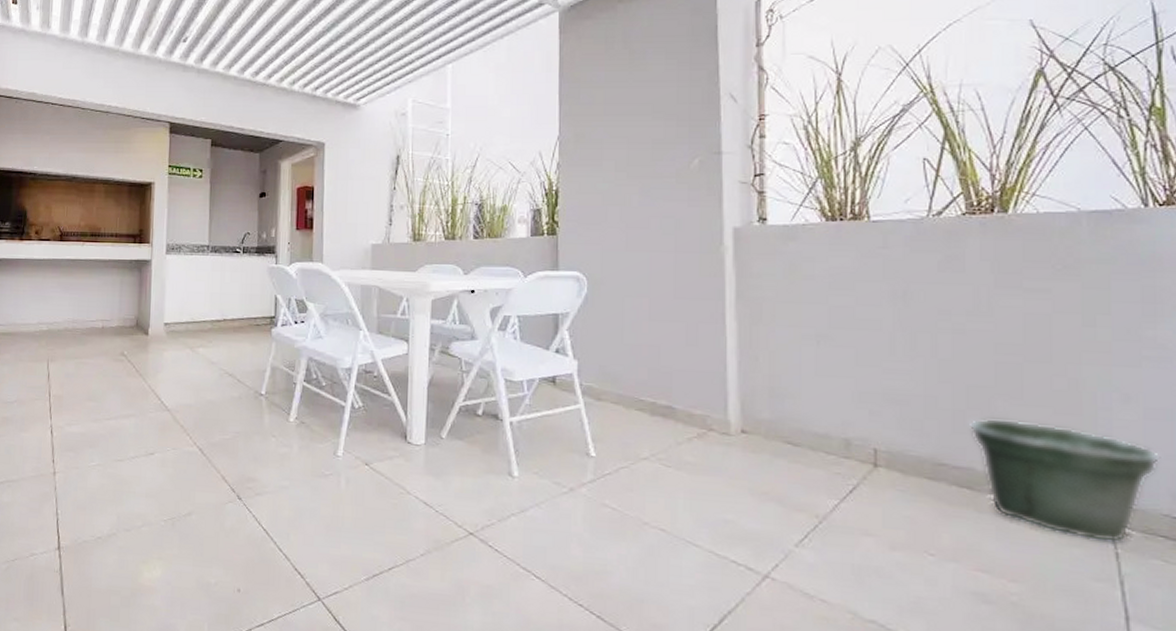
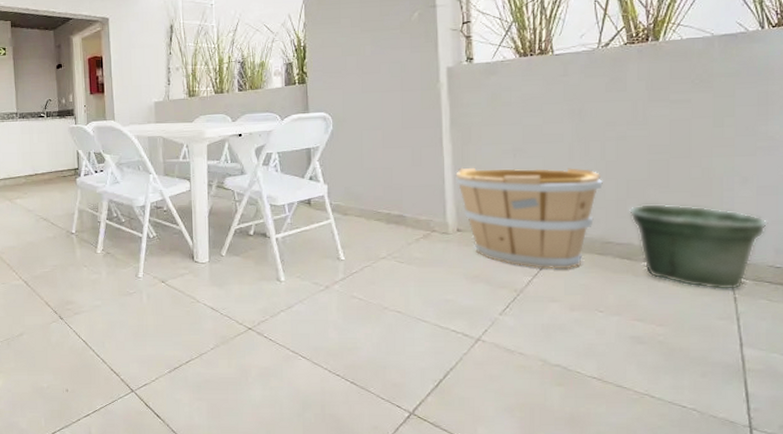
wooden bucket: none [741,352,934,495] -> present [455,167,603,269]

